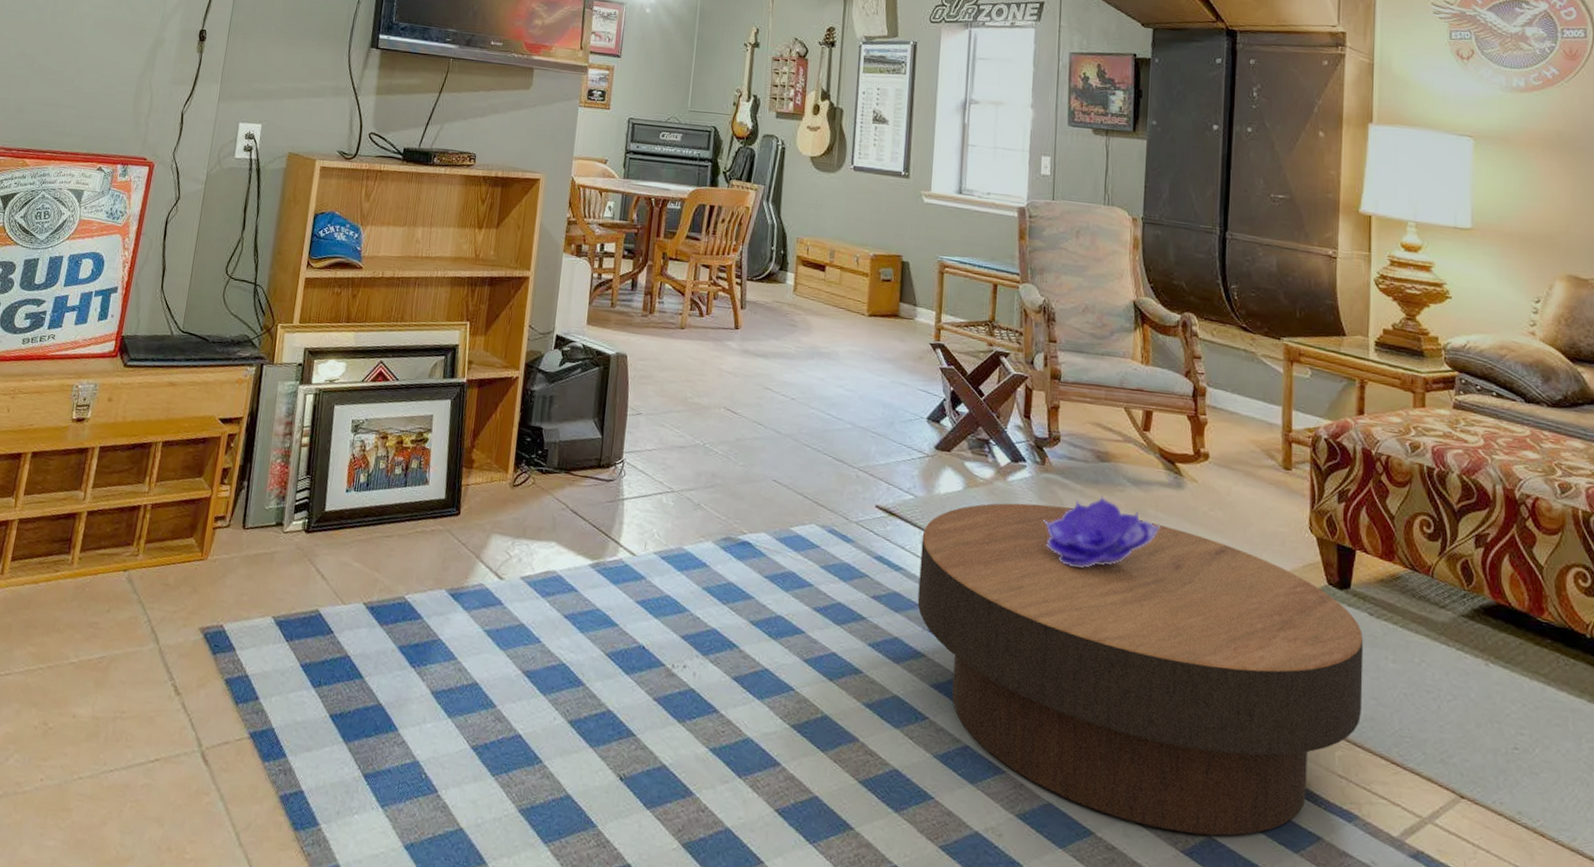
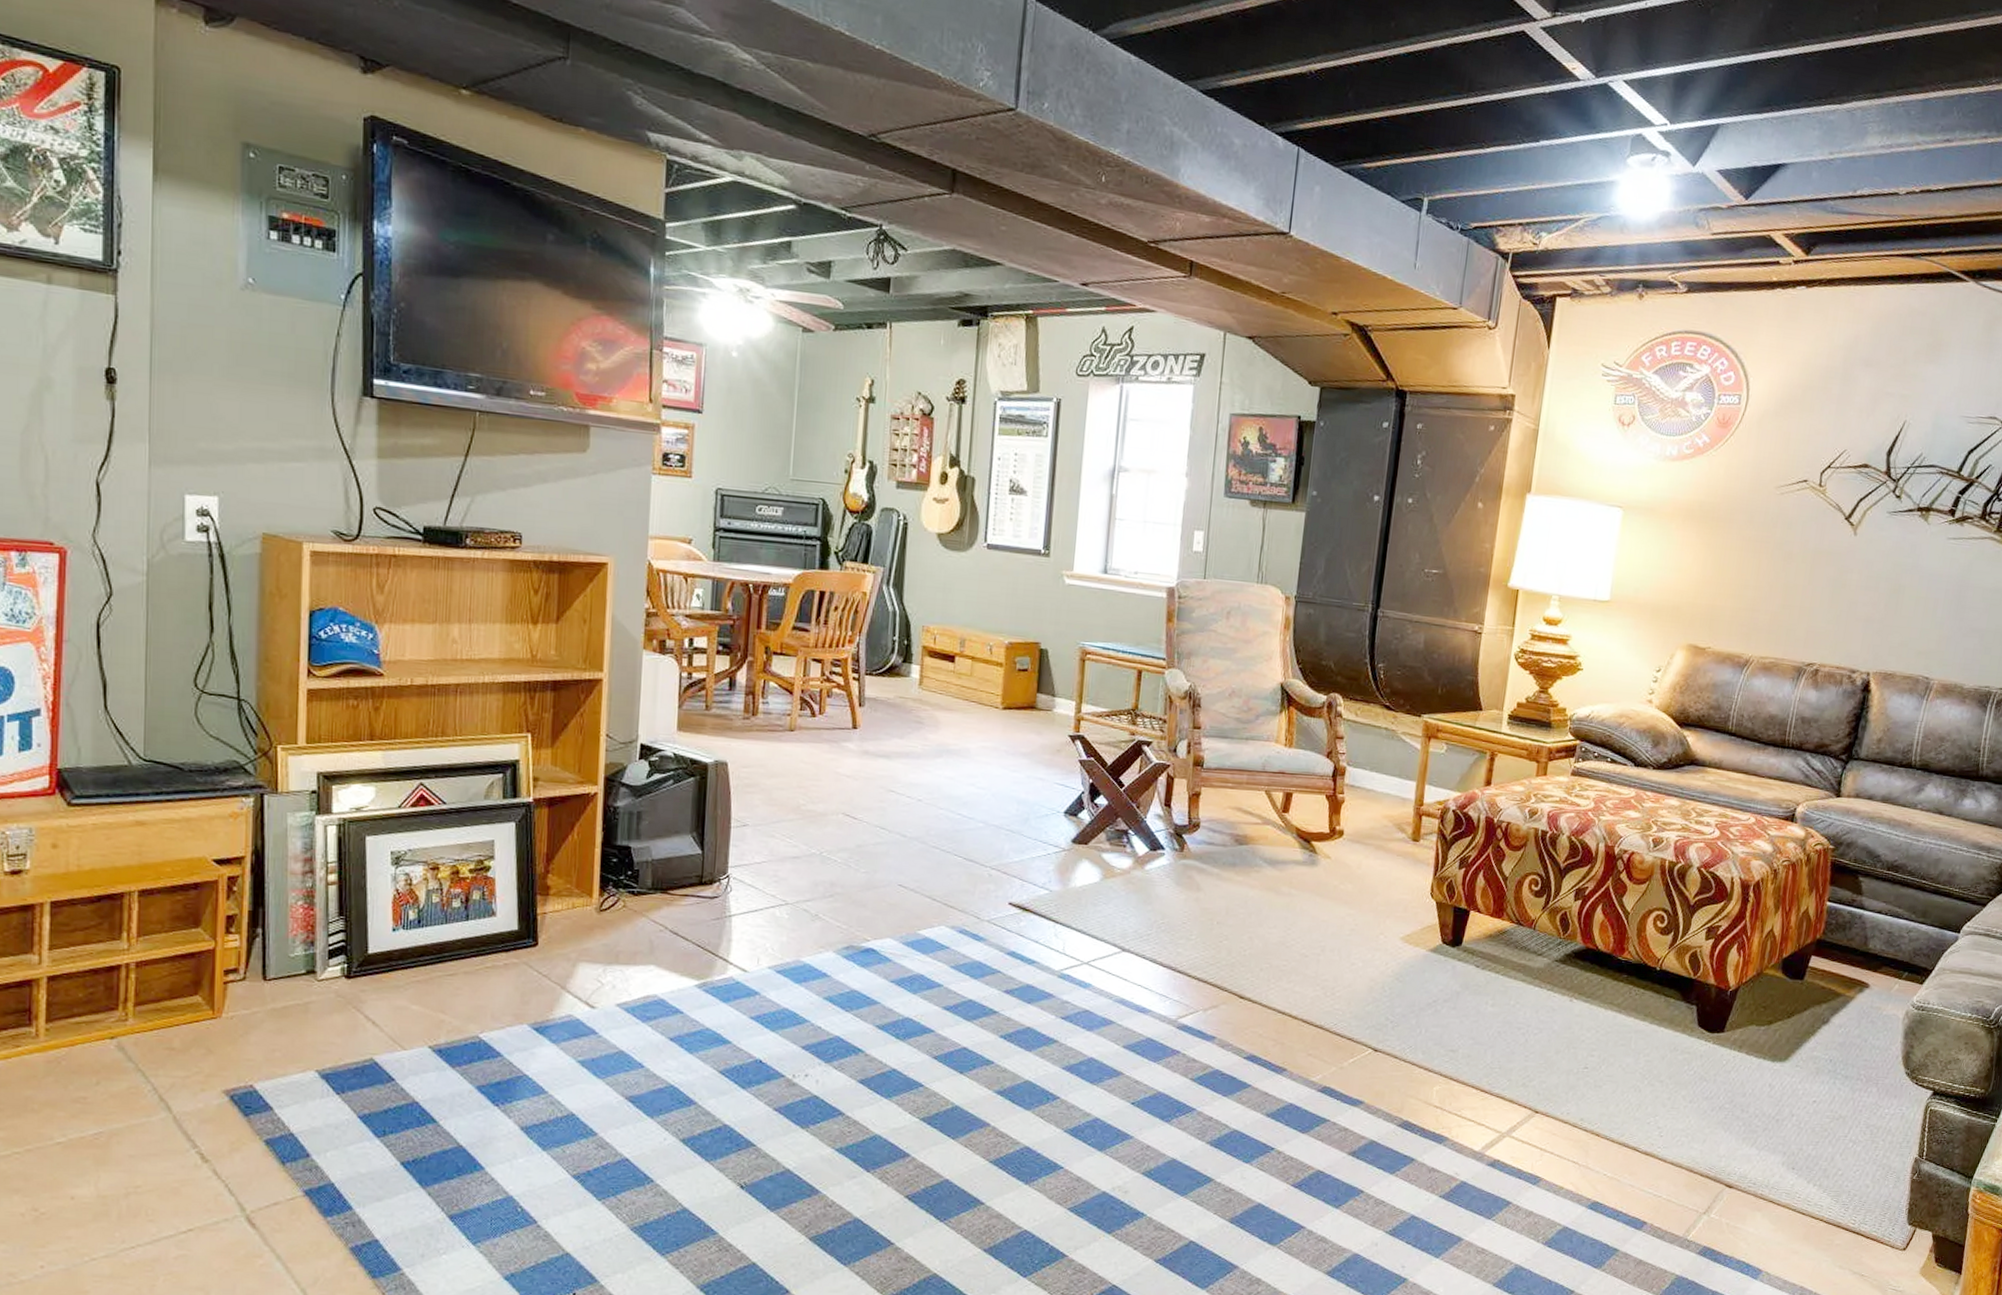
coffee table: present [917,503,1364,836] -> none [1050,889,1469,1170]
decorative bowl: present [1043,495,1160,568] -> none [1179,877,1293,947]

